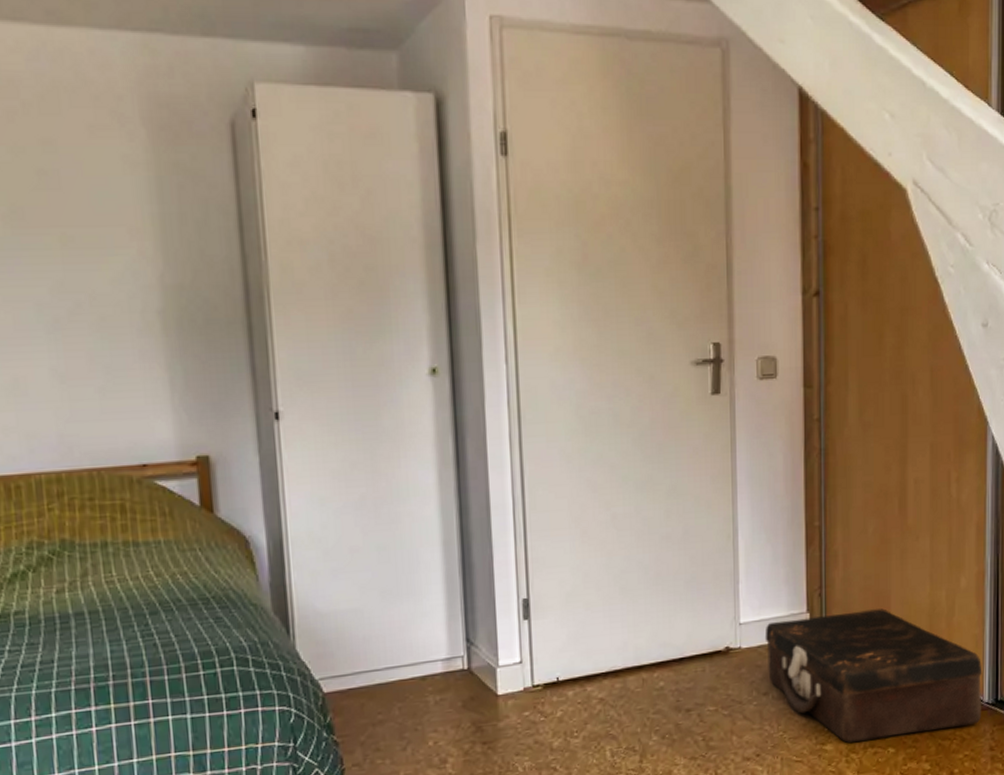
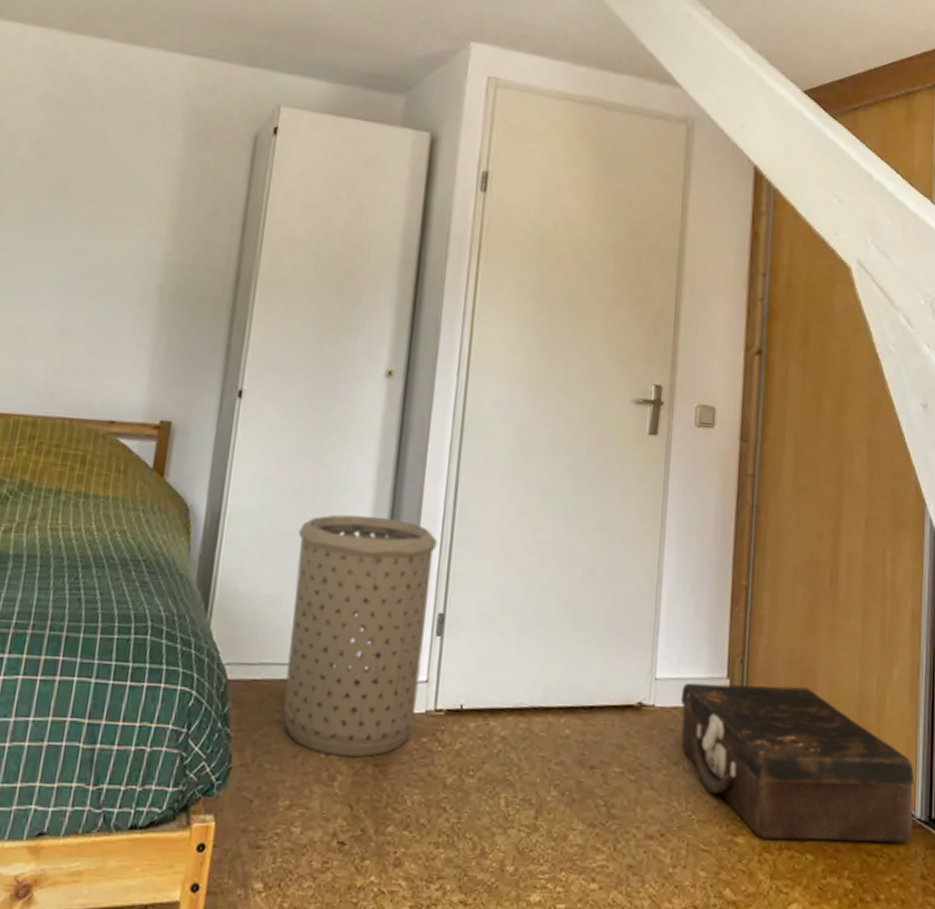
laundry basket: none [367,517,515,742] -> present [283,514,438,758]

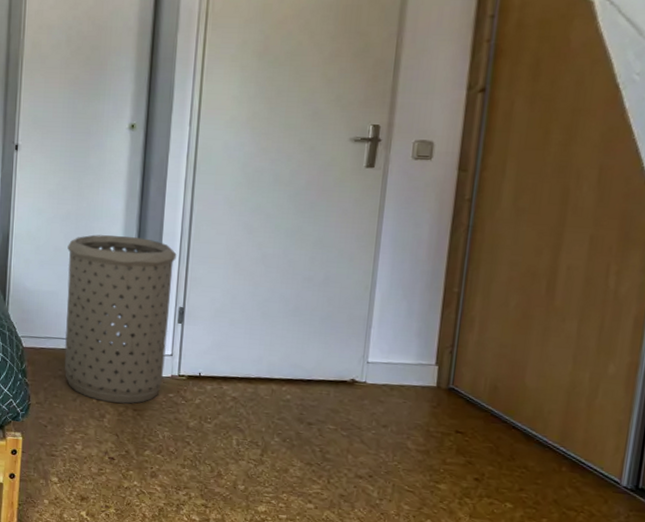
suitcase: present [680,682,915,843] -> none [389,366,624,504]

